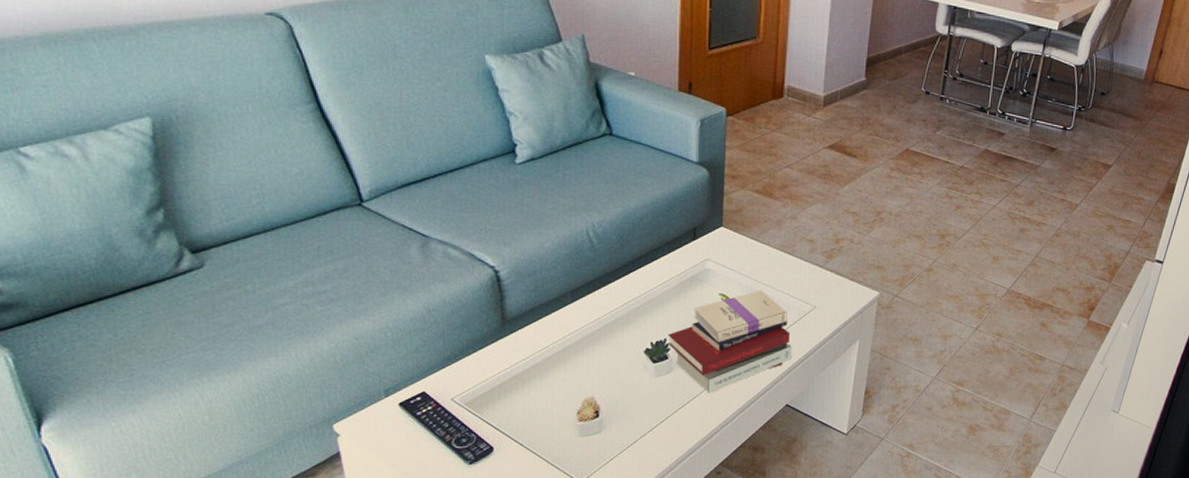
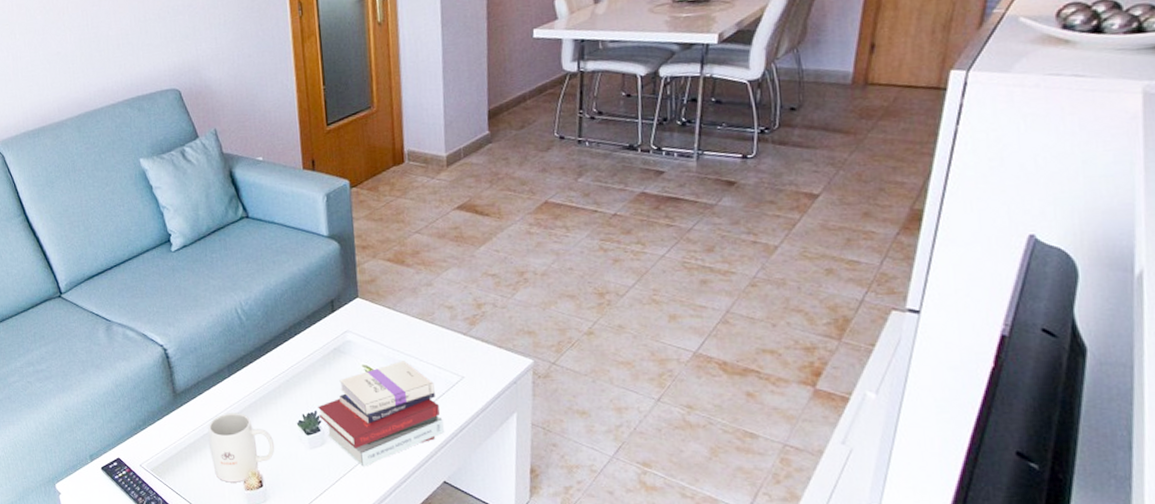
mug: none [540,340,617,414] -> present [208,413,275,483]

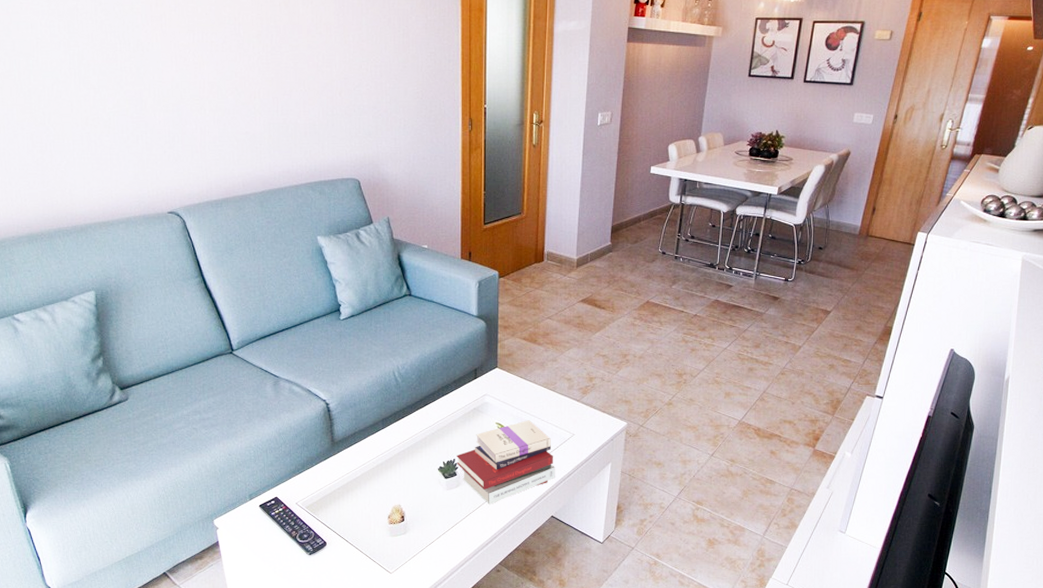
mug: present [208,413,275,483] -> none [360,459,418,518]

